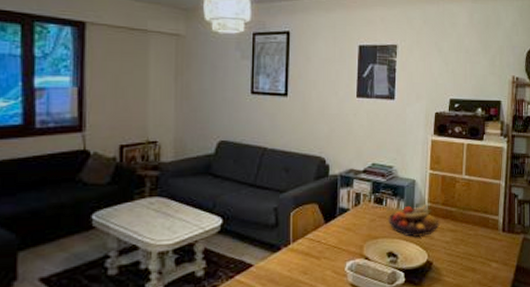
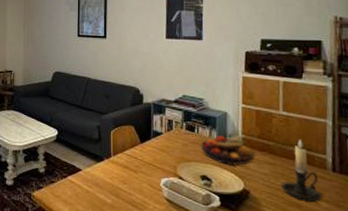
candle holder: none [459,203,494,265] -> present [280,139,323,203]

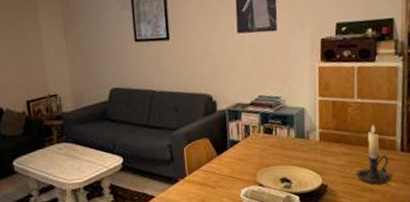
fruit bowl: present [200,136,254,165] -> none [278,130,331,163]

